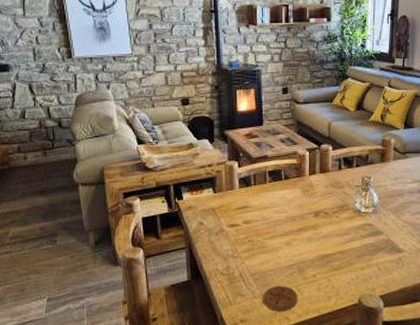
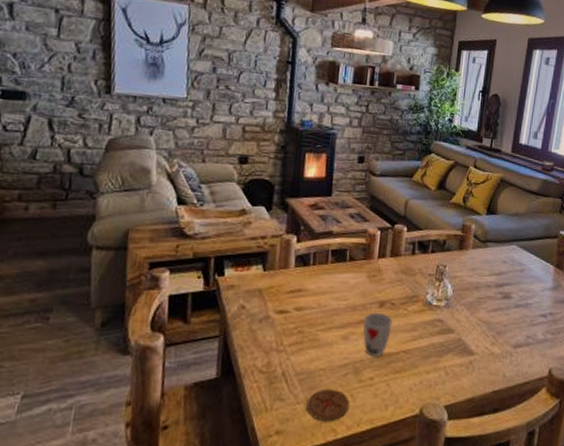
cup: none [302,221,328,259] -> present [363,312,394,358]

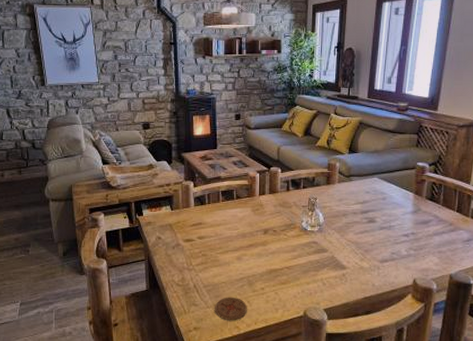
cup: present [363,312,394,358] -> none [252,238,276,273]

